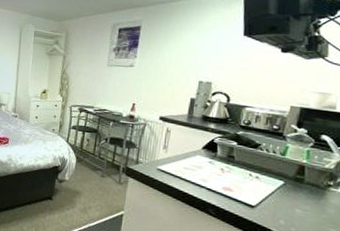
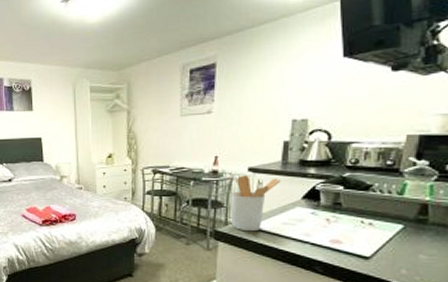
utensil holder: none [142,122,185,173] -> present [231,175,280,232]

